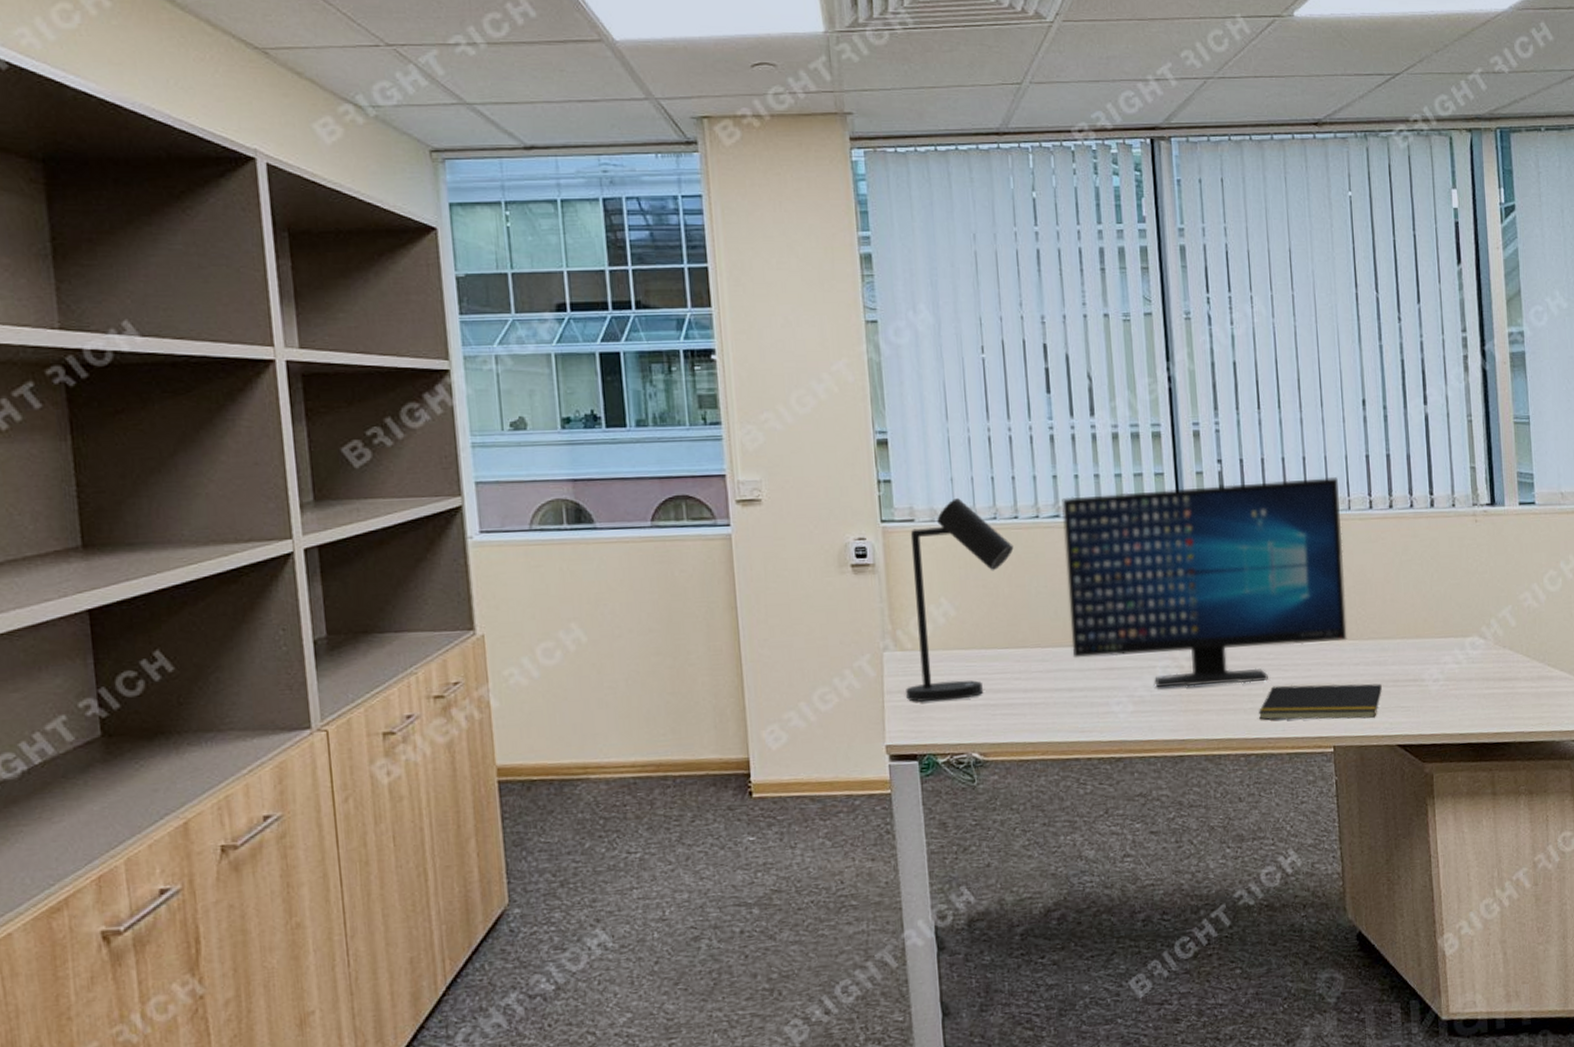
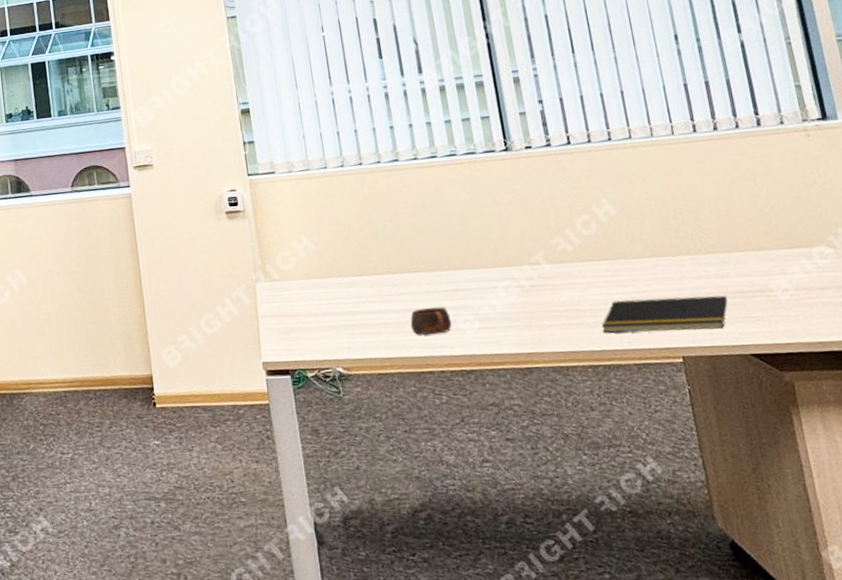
desk lamp: present [906,498,1014,702] -> none [272,151,361,325]
cup: none [1058,687,1104,718] -> present [410,307,452,335]
computer monitor: present [1062,477,1347,688] -> none [399,106,685,306]

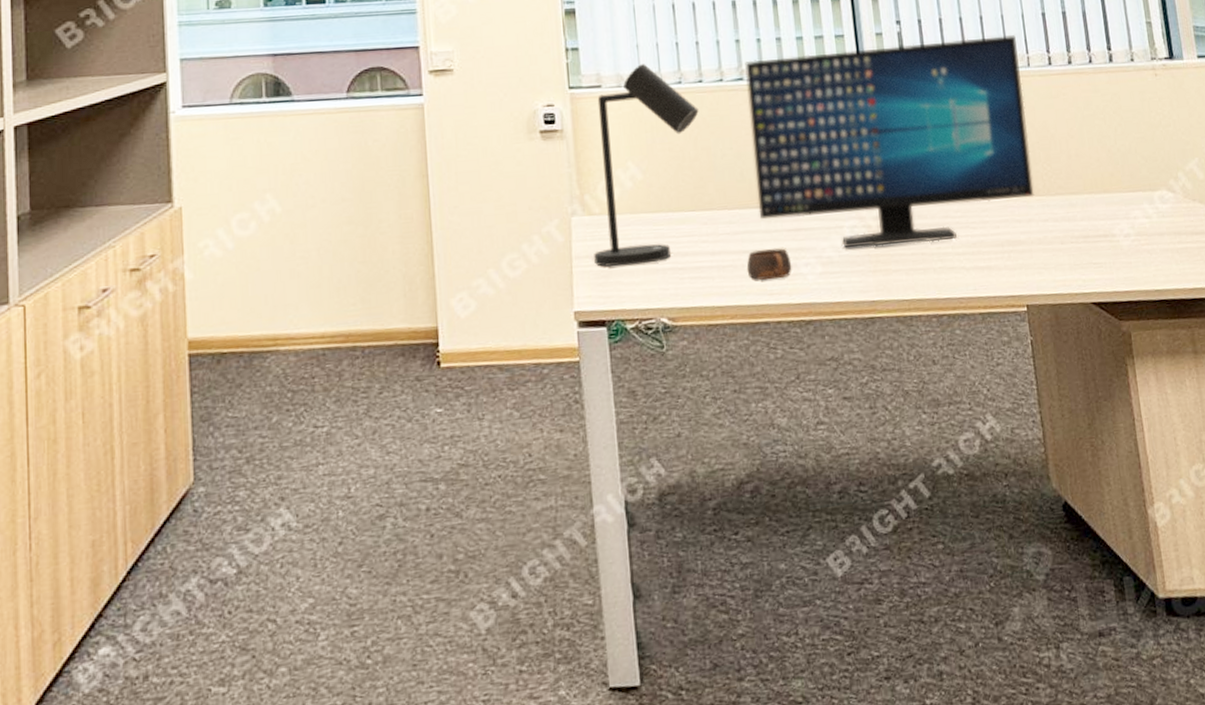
desk lamp: none [272,151,361,325] -> present [594,64,699,267]
computer monitor: none [399,106,685,306] -> present [745,35,1034,248]
notepad: present [602,295,728,333] -> none [949,239,1073,279]

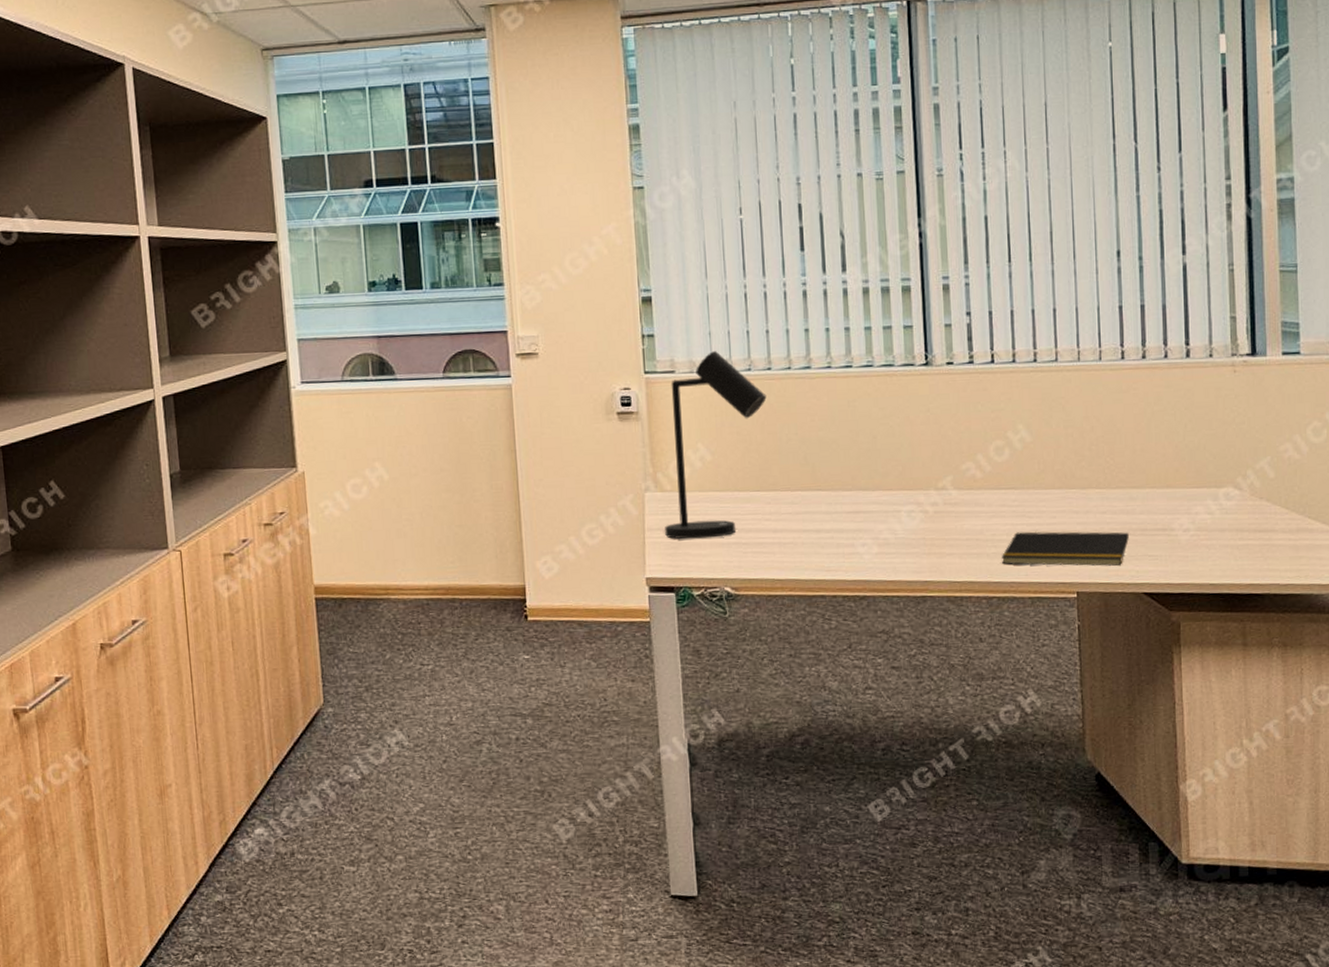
computer monitor: present [745,35,1034,248] -> none [813,328,1094,531]
cup: present [746,248,792,281] -> none [806,529,849,558]
notepad: none [949,239,1073,279] -> present [1002,532,1129,567]

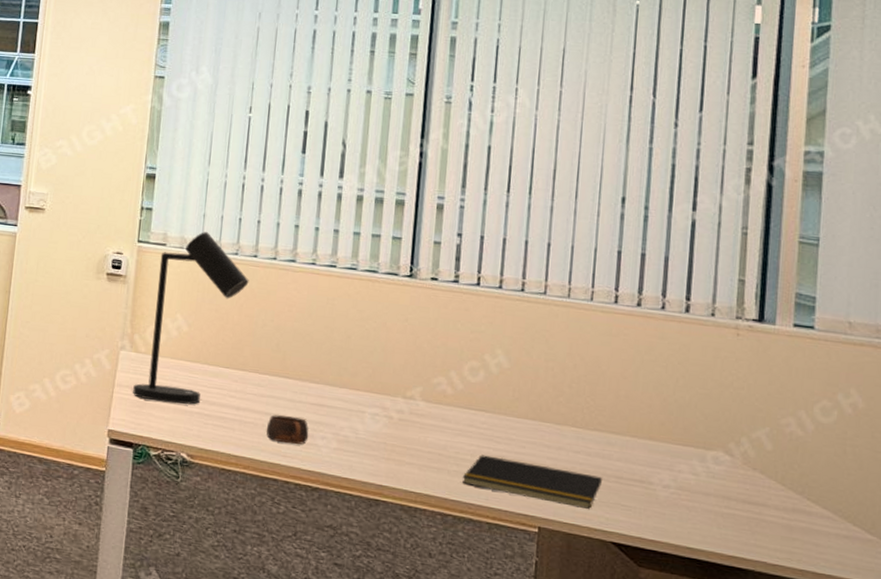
cup: none [806,529,849,558] -> present [266,415,309,445]

